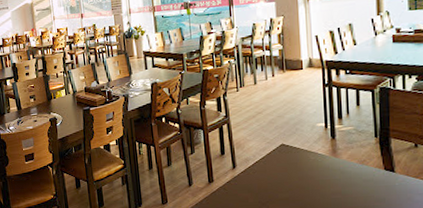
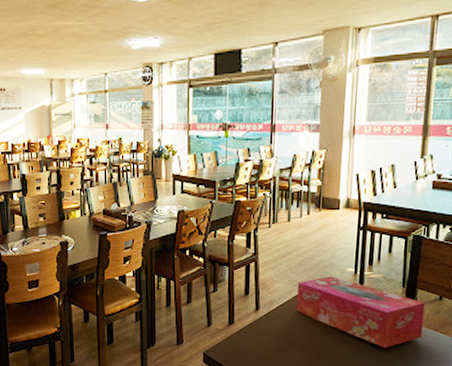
tissue box: none [270,132,402,197] -> present [296,276,425,348]

